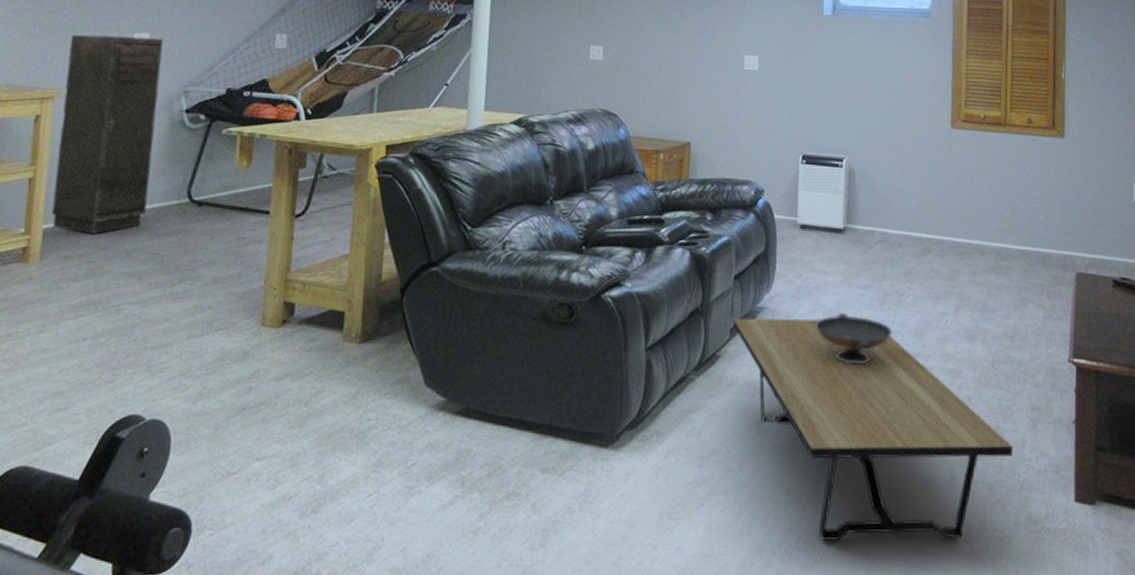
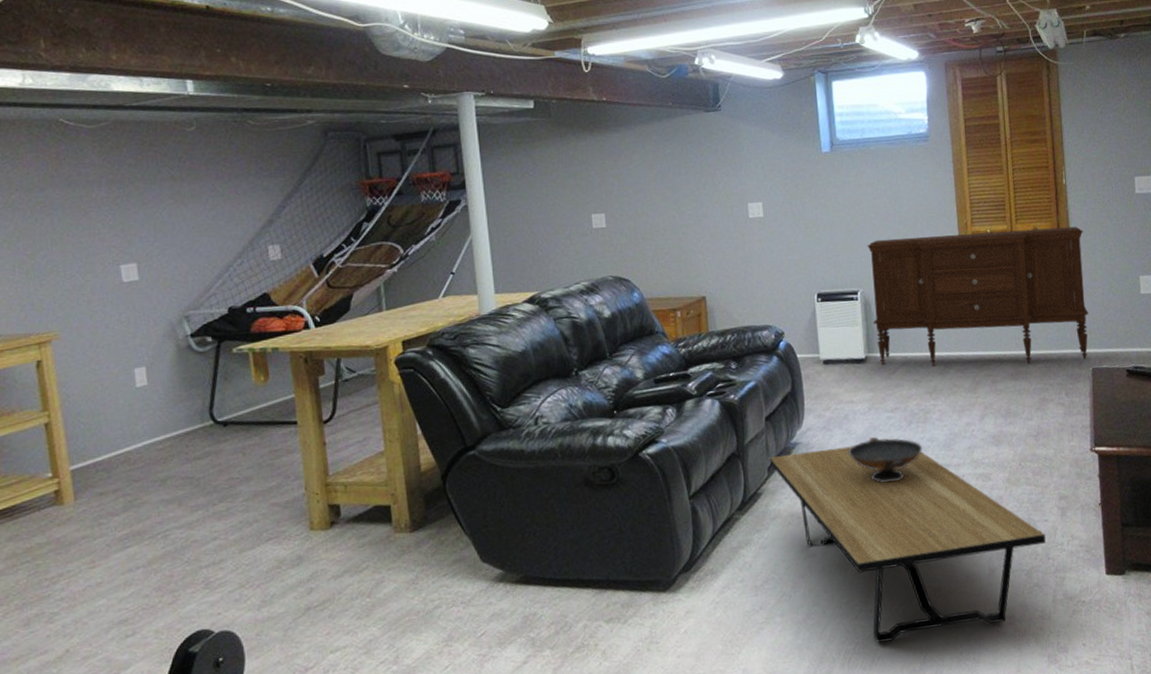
storage cabinet: present [51,34,164,234] -> none [54,266,172,469]
sideboard: none [855,109,1079,262] -> present [867,226,1088,366]

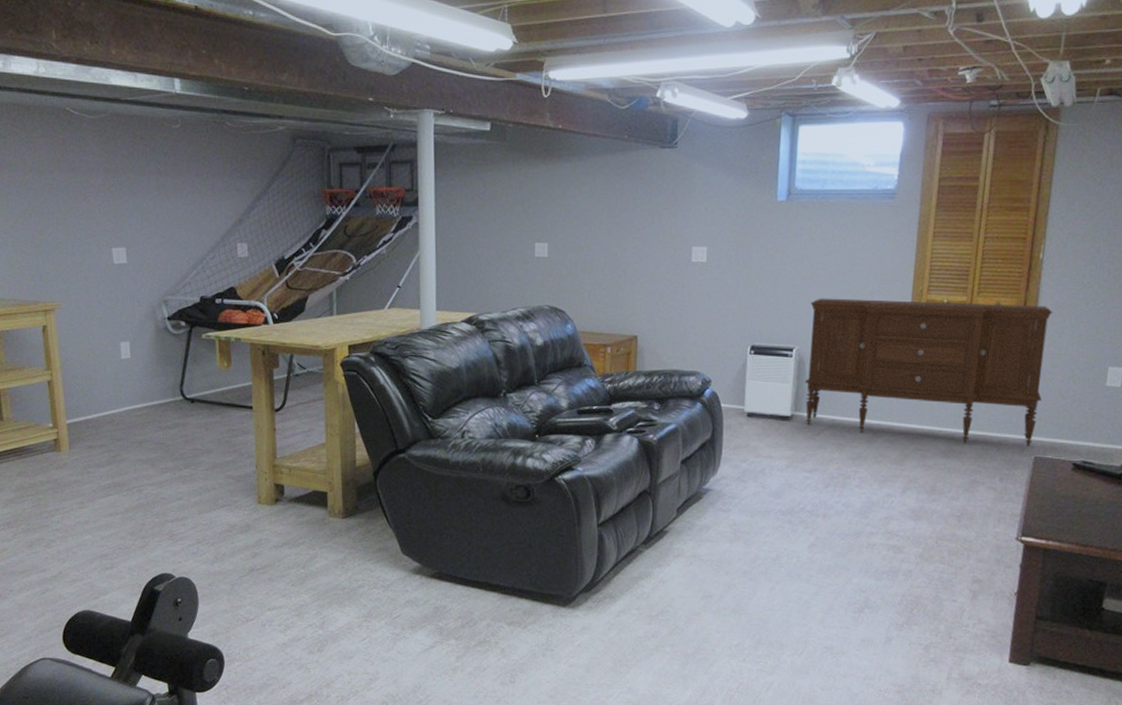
coffee table: present [770,446,1046,643] -> none [680,498,951,689]
decorative bowl: present [848,436,923,483] -> none [759,493,837,540]

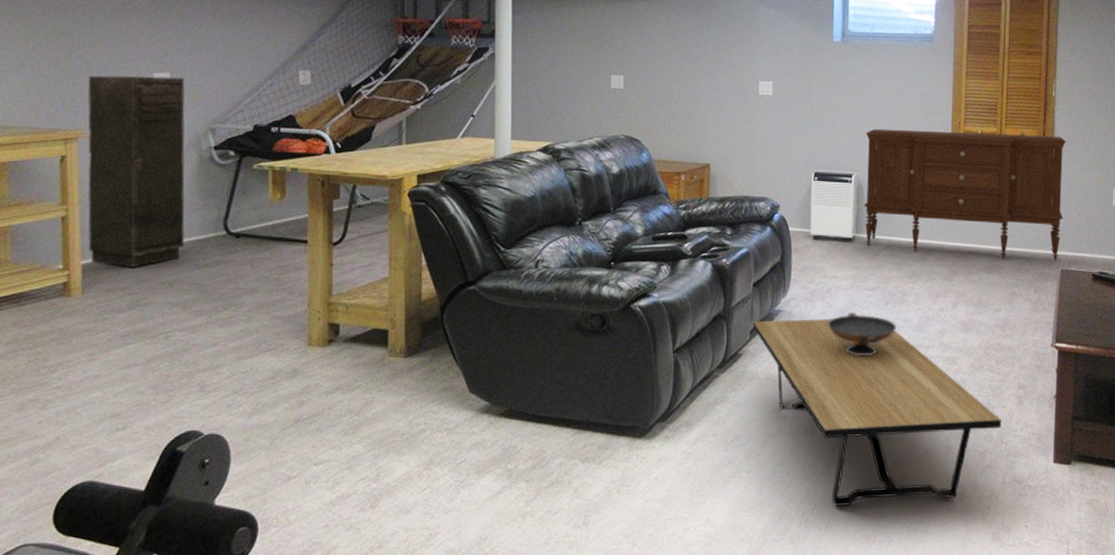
storage cabinet: none [58,251,148,427] -> present [88,75,185,267]
coffee table: none [680,498,951,689] -> present [753,319,1001,506]
decorative bowl: none [759,493,837,540] -> present [827,312,897,356]

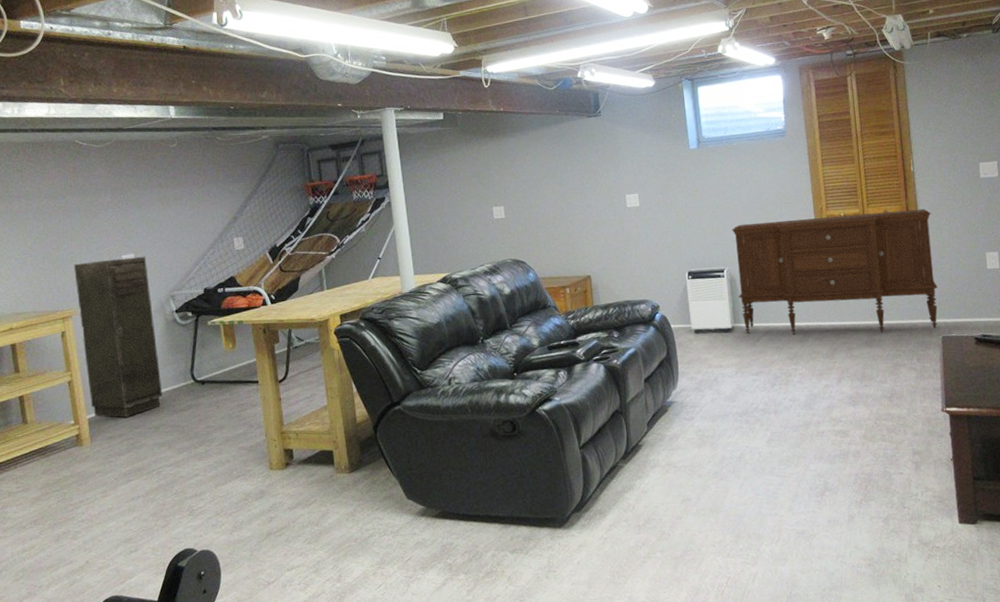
coffee table: present [753,319,1001,506] -> none [649,405,901,578]
decorative bowl: present [827,312,897,356] -> none [718,396,786,437]

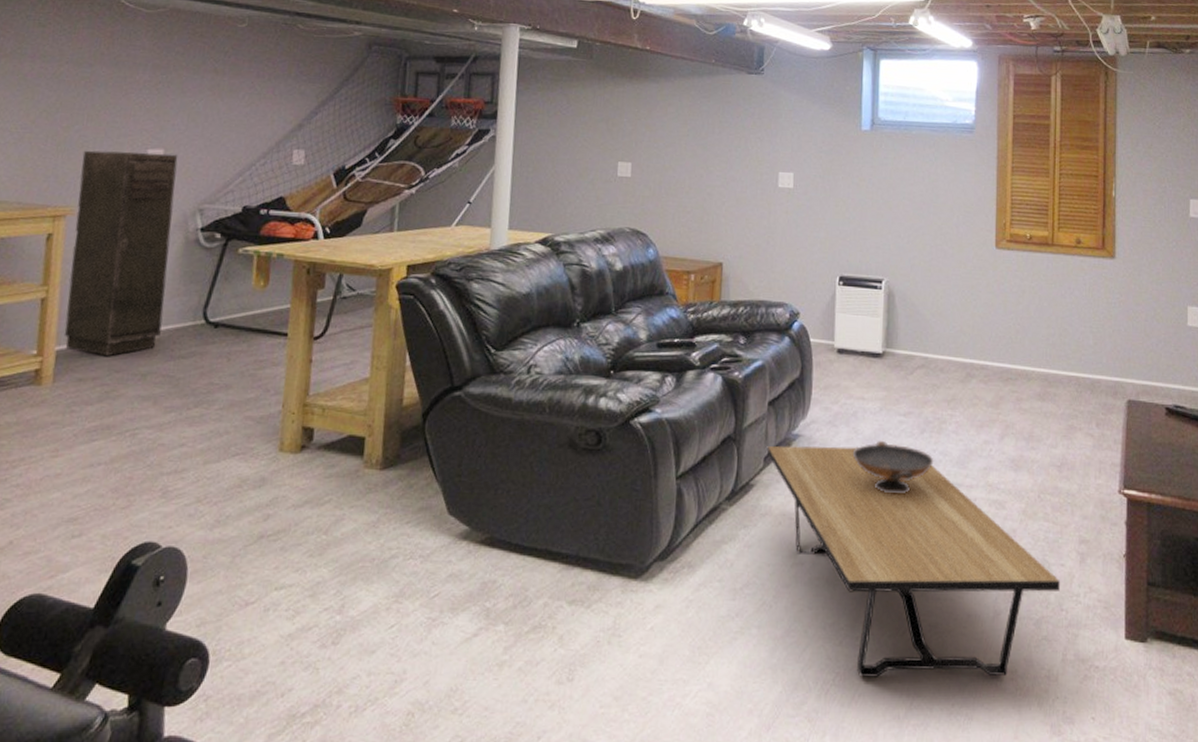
coffee table: none [649,405,901,578] -> present [767,445,1060,677]
decorative bowl: none [718,396,786,437] -> present [852,440,934,494]
sideboard: present [732,208,938,335] -> none [894,228,1130,389]

